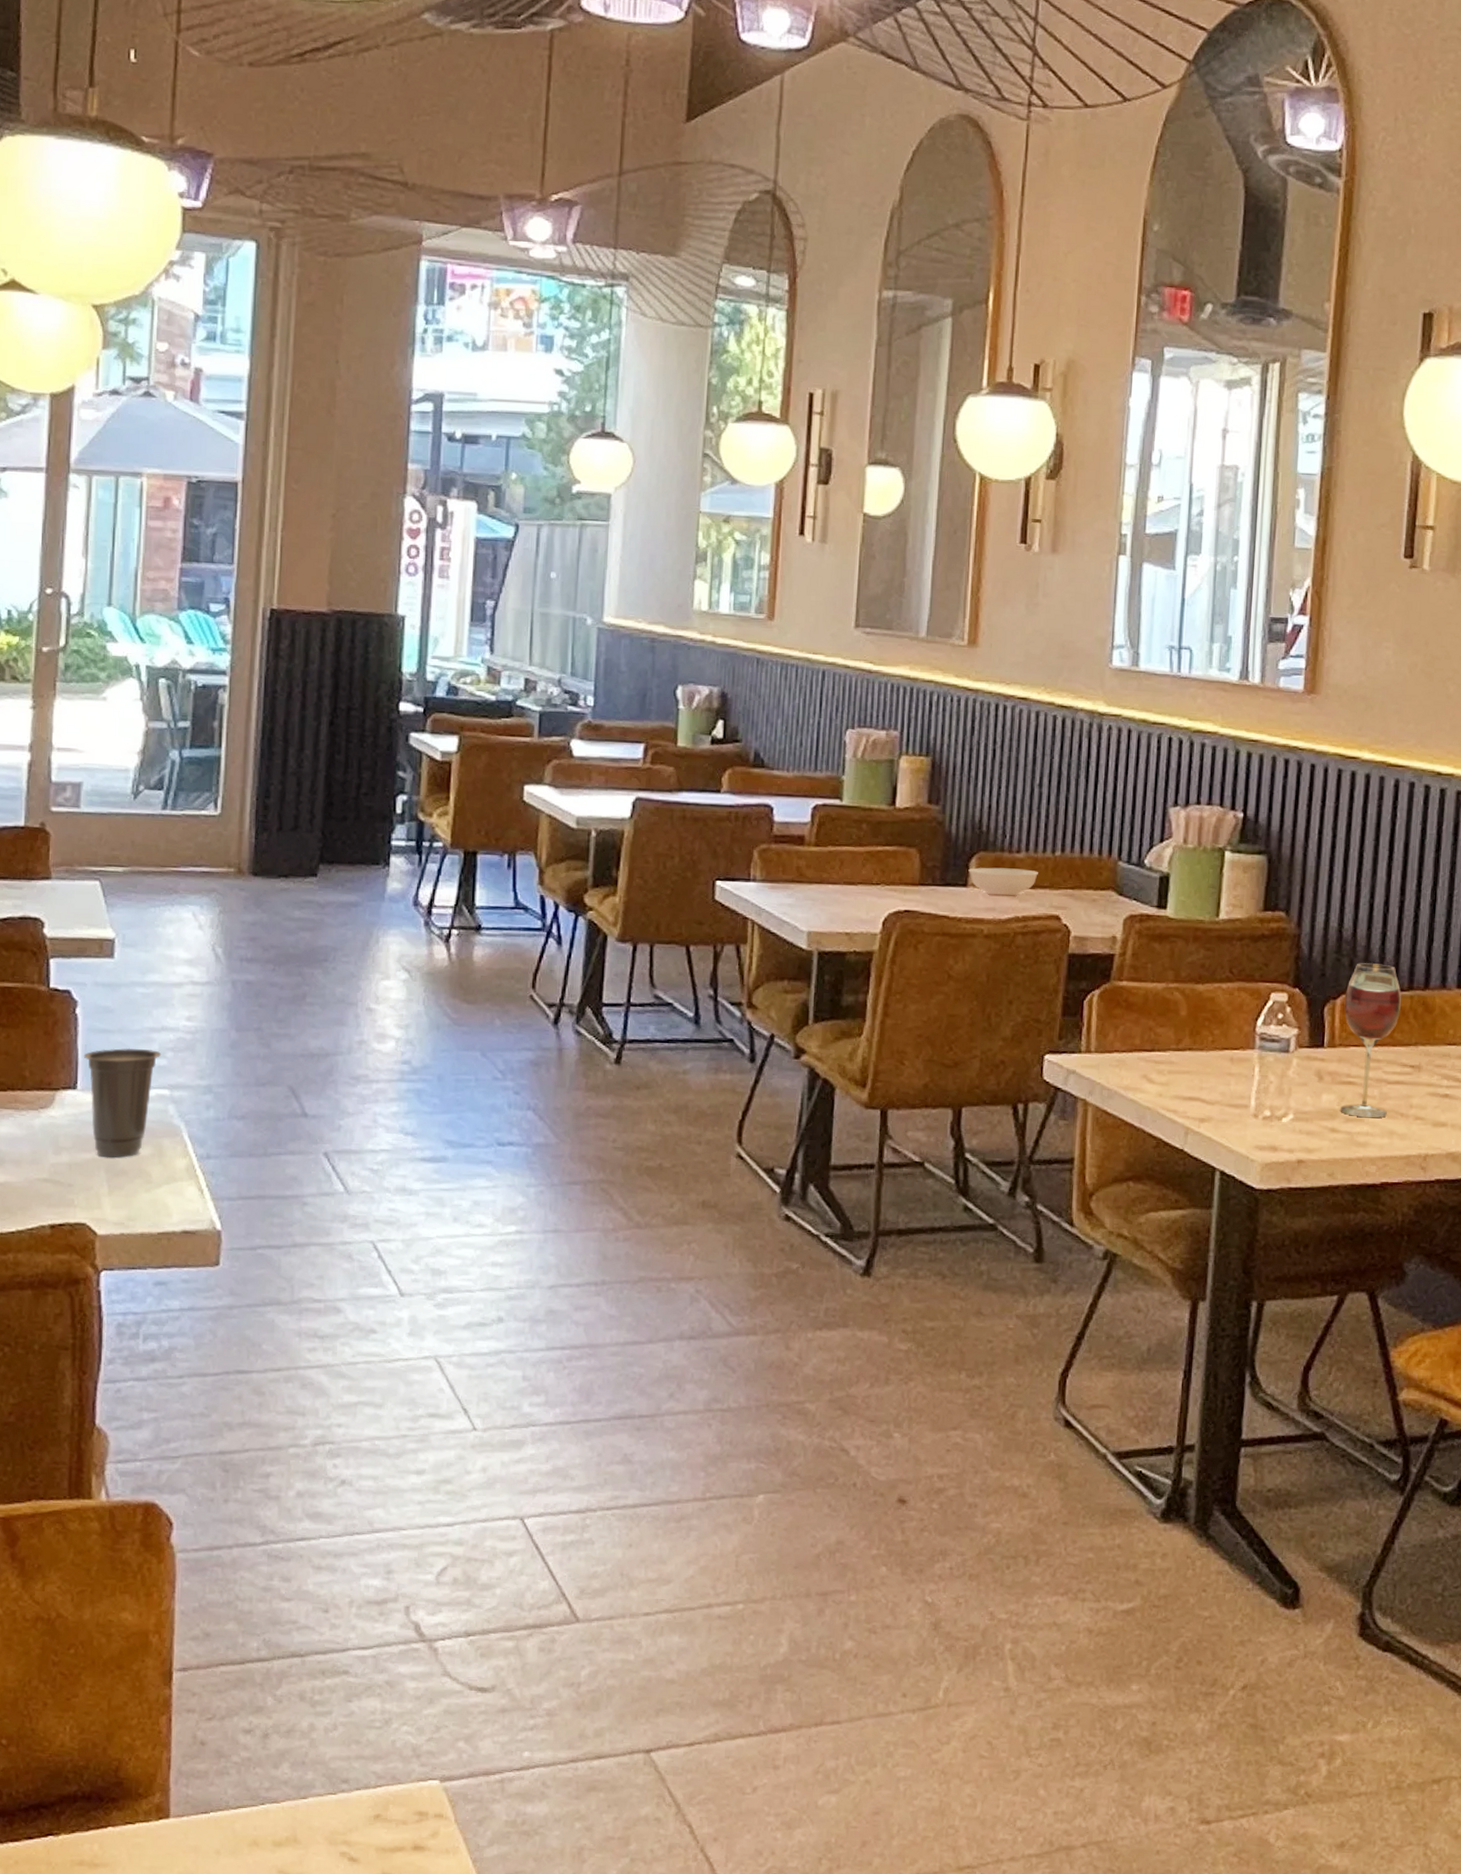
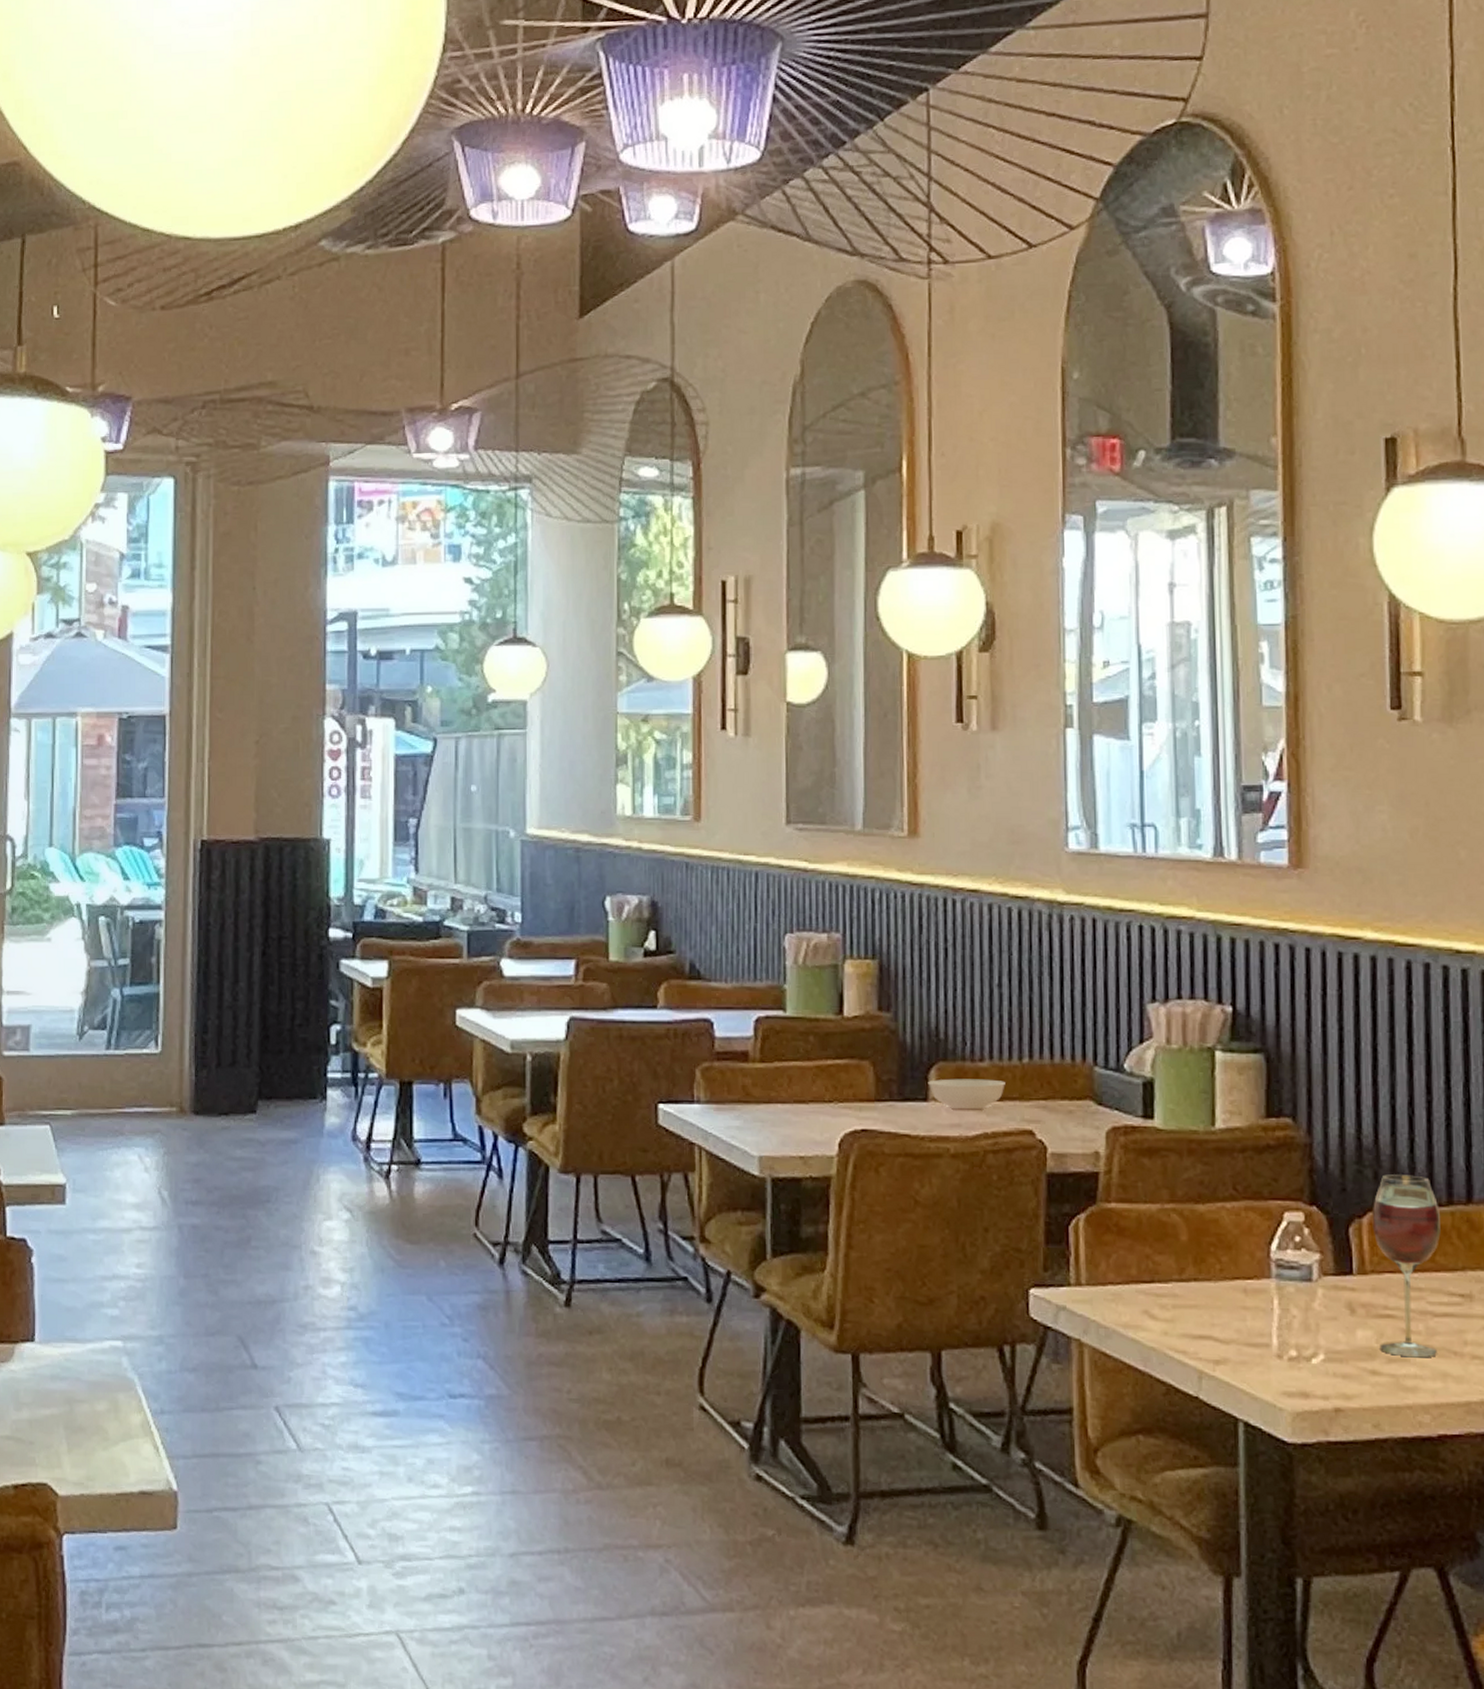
cup: present [83,1048,162,1158] -> none [40,1297,114,1414]

